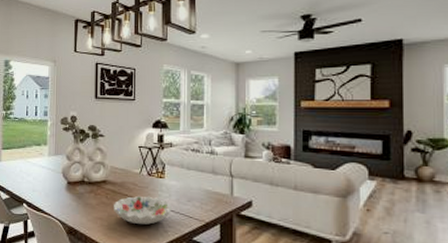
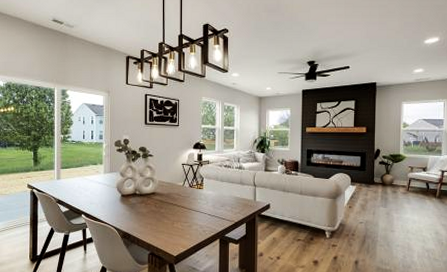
decorative bowl: present [113,195,171,225] -> none [161,203,208,226]

